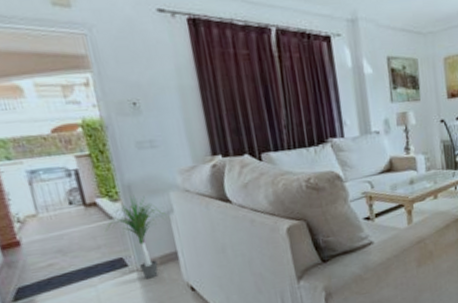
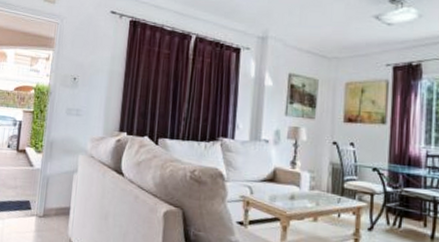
potted plant: present [104,195,167,279] -> none [24,151,71,226]

